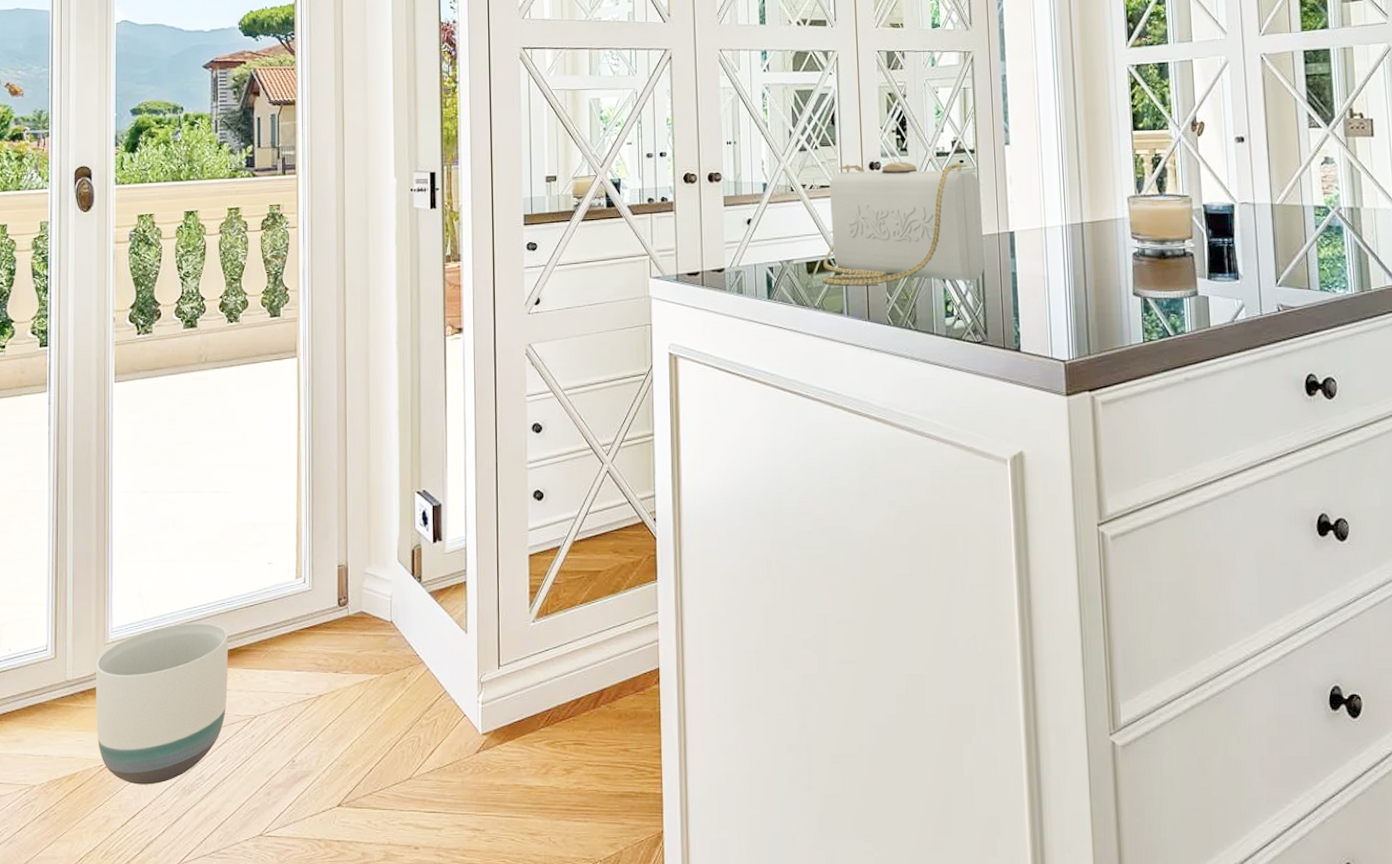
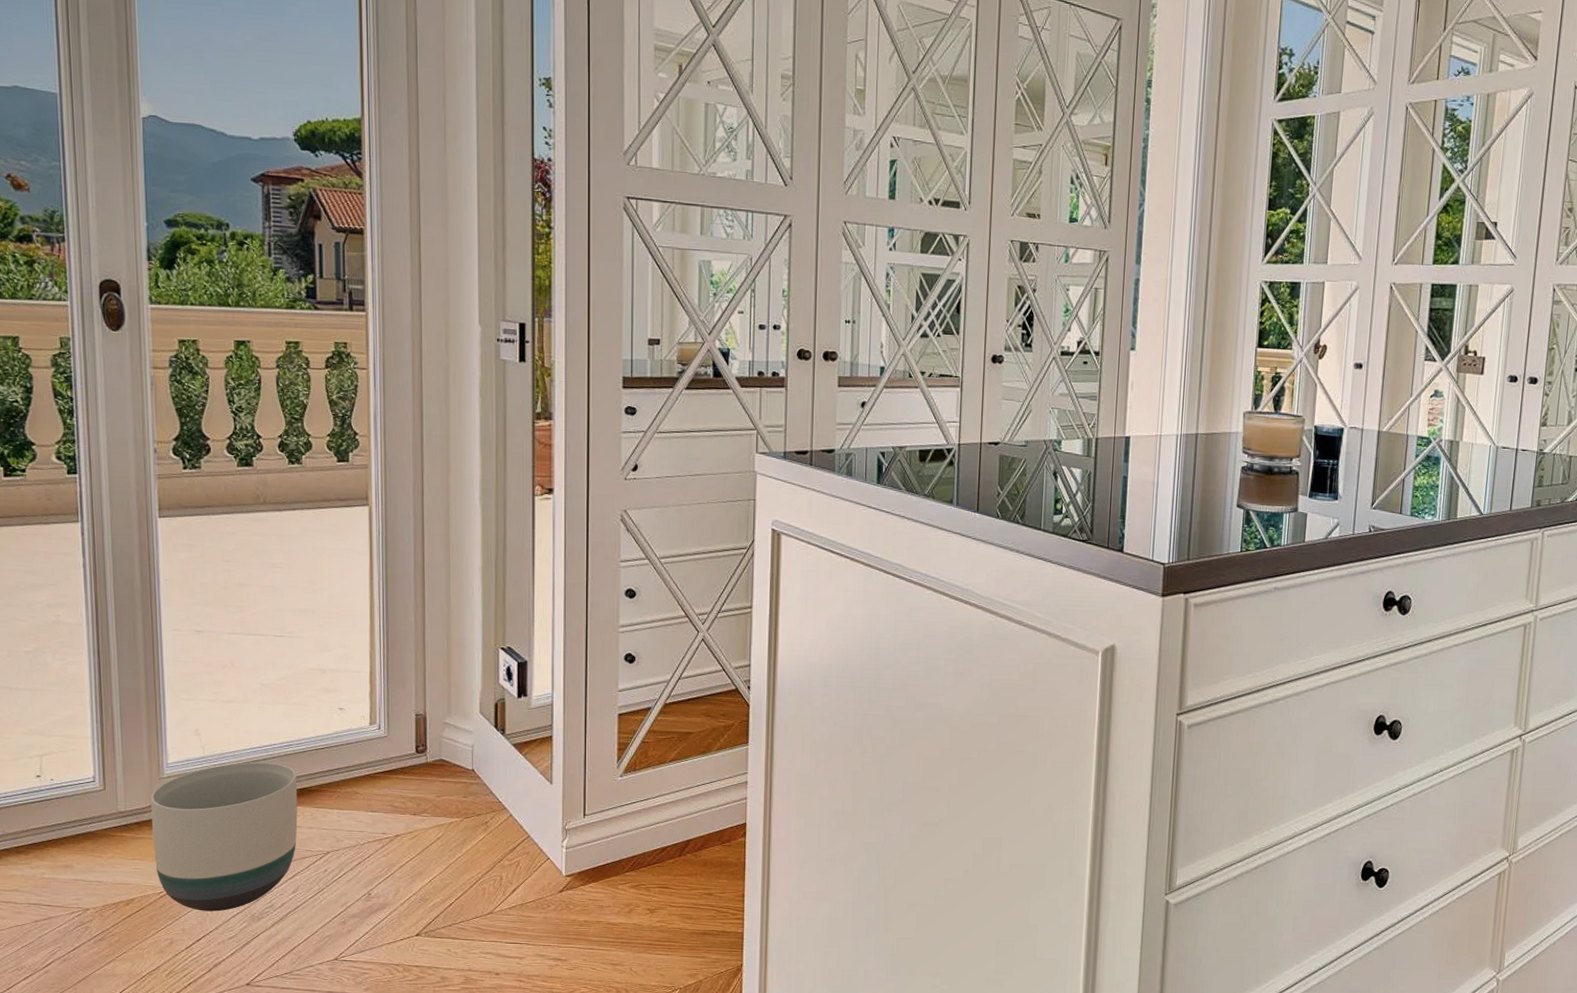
handbag: present [822,161,985,287] -> none [935,354,1101,482]

